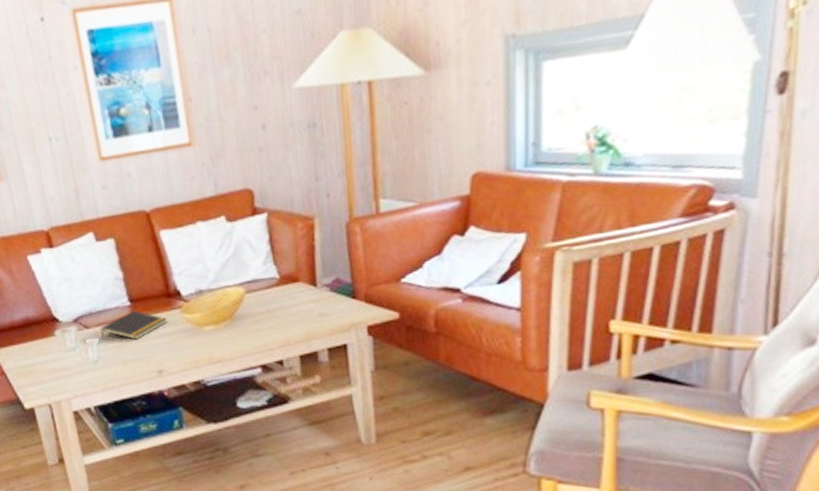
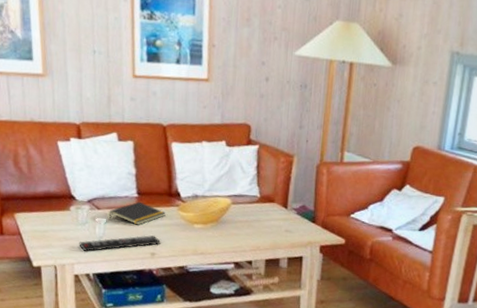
remote control: none [72,349,167,381] -> present [79,235,161,252]

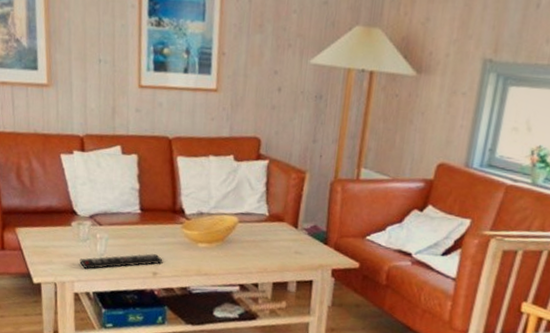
notepad: present [109,201,166,225] -> none [111,218,169,243]

